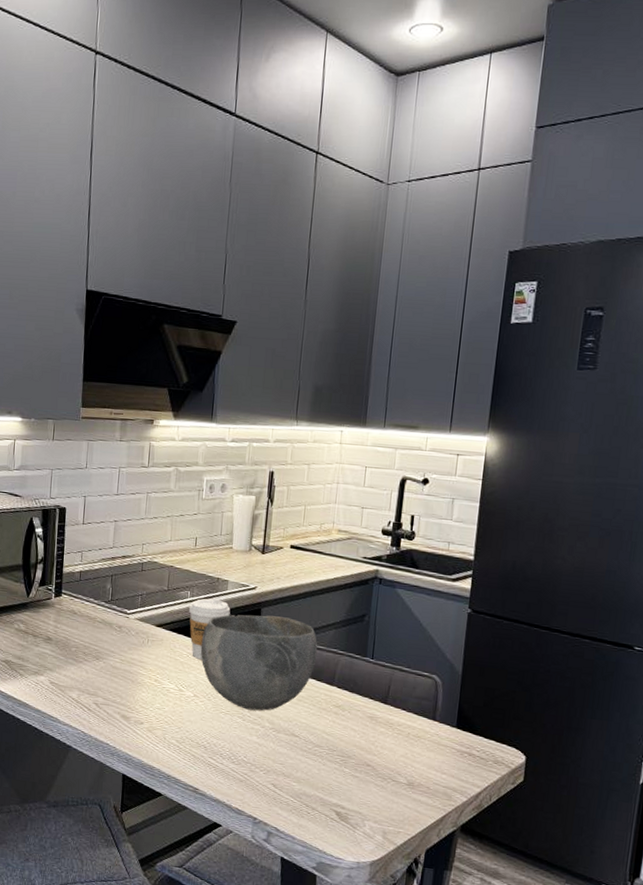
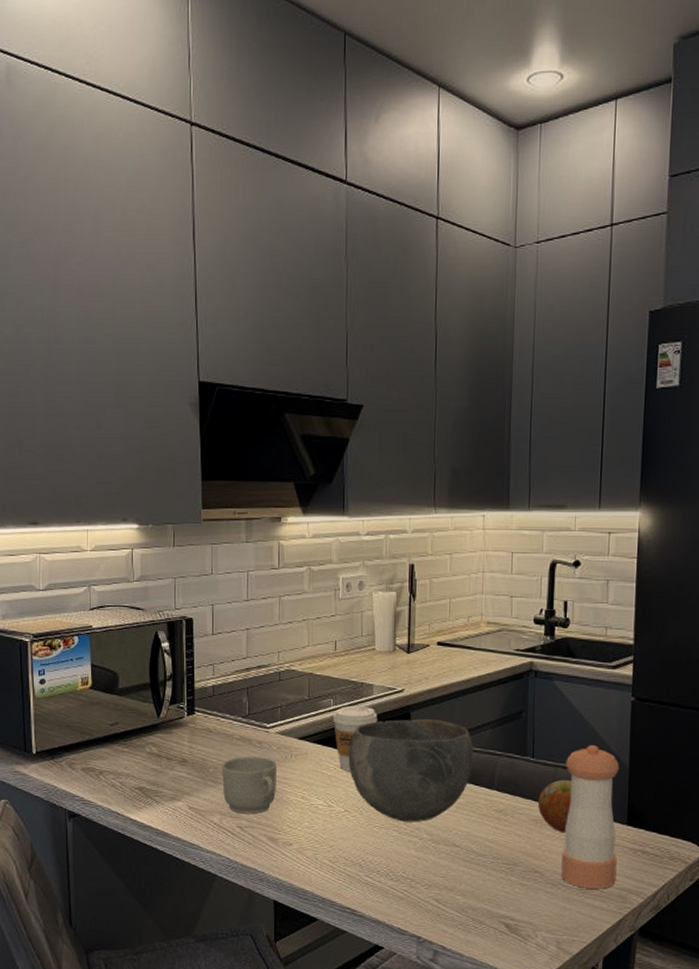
mug: none [82,638,134,693] -> present [222,756,277,814]
apple: none [374,681,407,732] -> present [537,779,572,833]
pepper shaker: none [391,651,453,786] -> present [561,745,620,889]

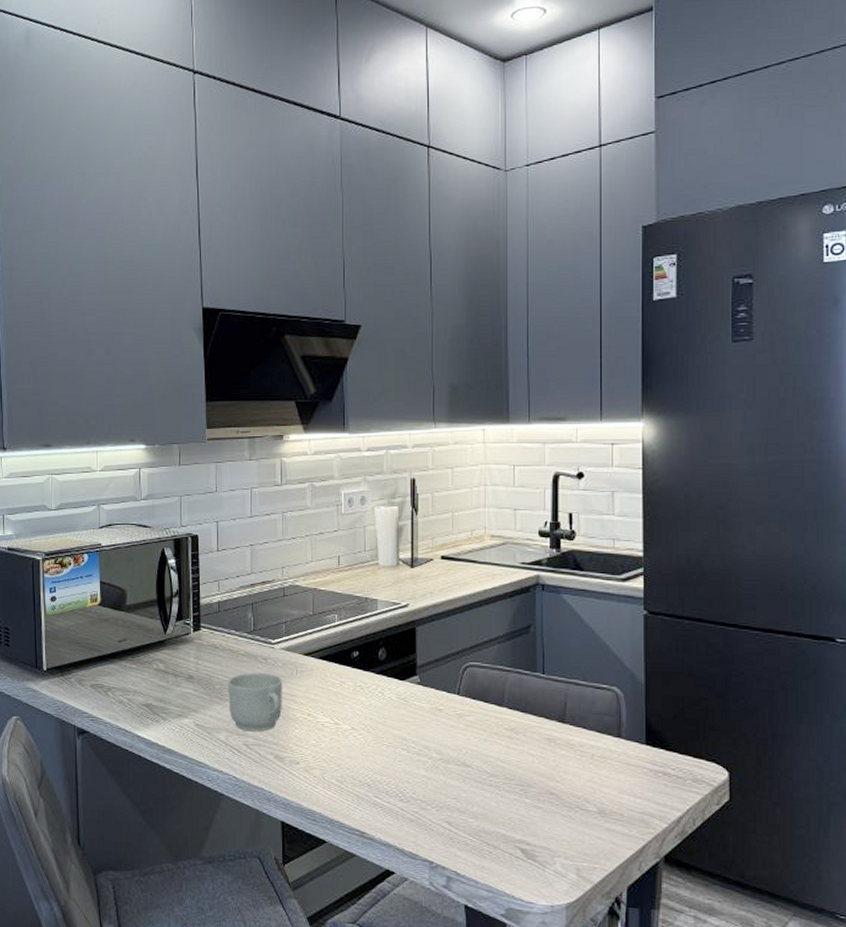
coffee cup: present [332,705,378,771] -> none [337,620,383,688]
bowl: present [348,719,474,822] -> none [354,634,482,741]
apple: present [537,779,572,833] -> none [550,696,585,753]
pepper shaker: present [561,745,620,889] -> none [578,661,637,813]

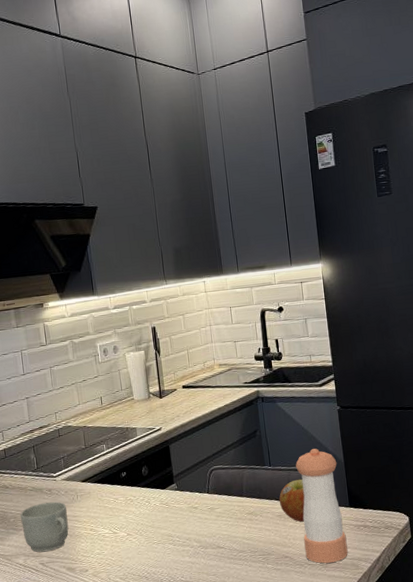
apple: none [550,696,585,753] -> present [279,479,305,522]
pepper shaker: none [578,661,637,813] -> present [296,448,348,564]

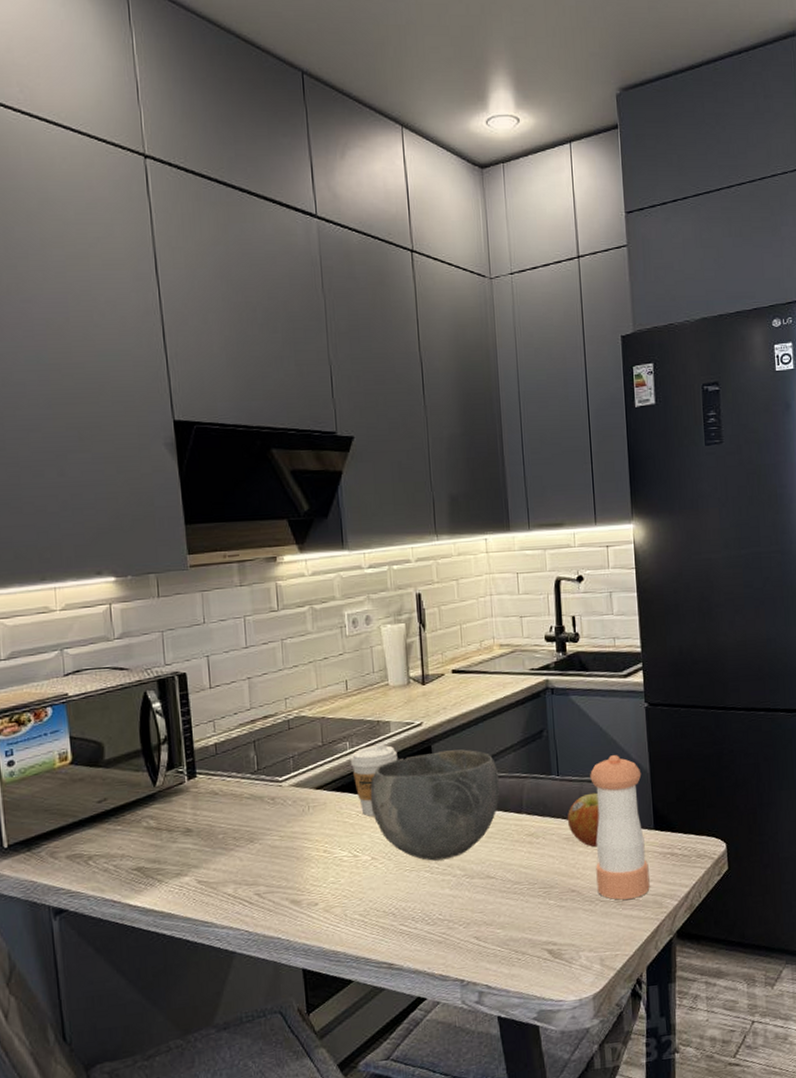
mug: present [20,501,69,553] -> none [232,814,296,880]
coffee cup: none [107,446,144,502] -> present [350,745,398,816]
bowl: none [123,447,225,536] -> present [370,749,500,861]

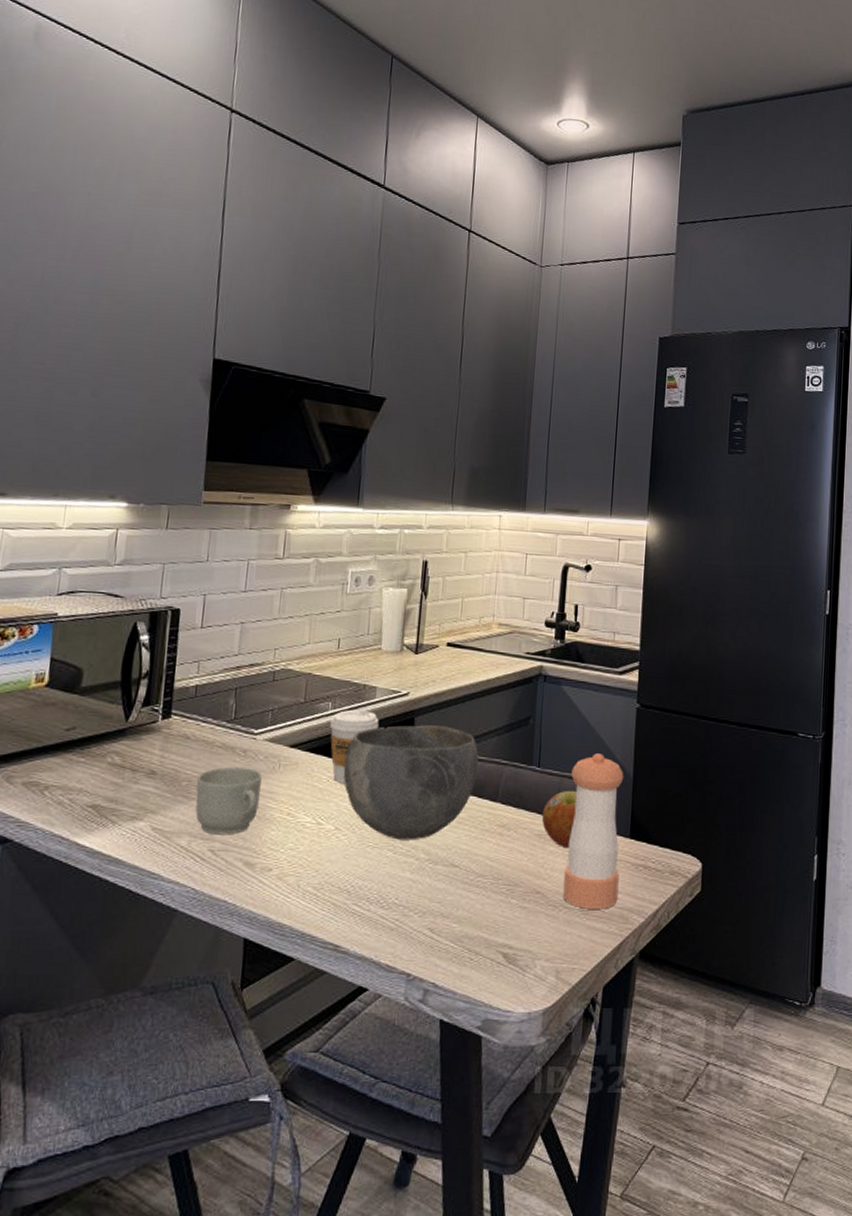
mug: none [232,814,296,880] -> present [195,767,262,835]

